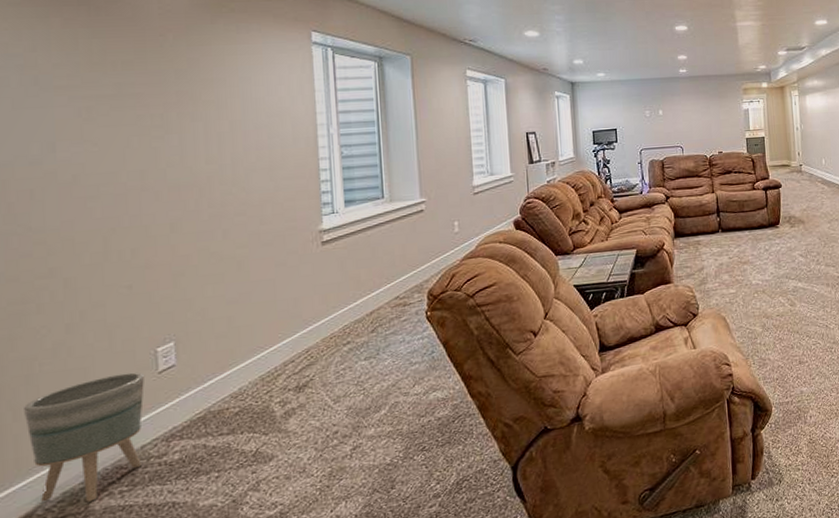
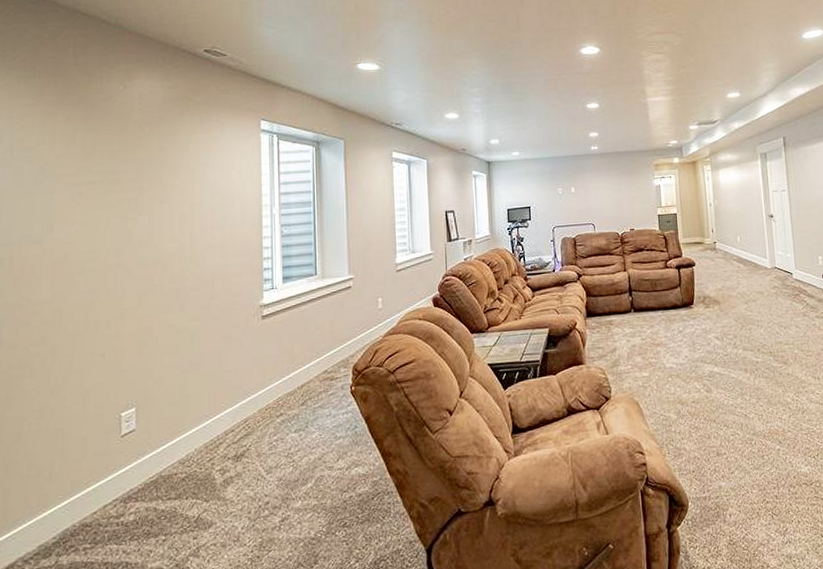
planter: present [24,372,144,502] -> none [14,435,109,557]

